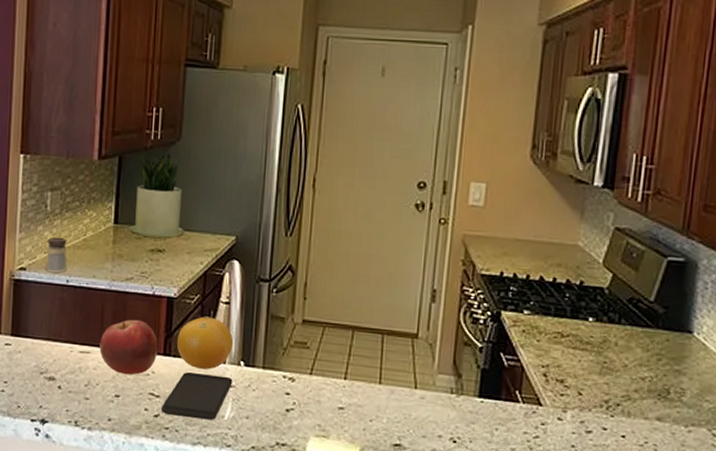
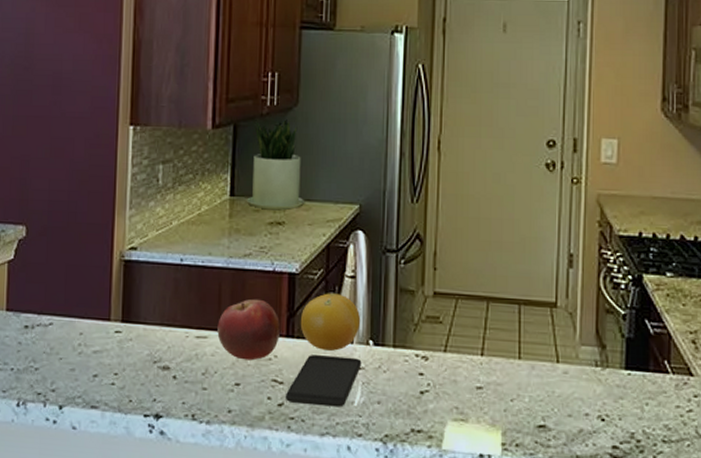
salt shaker: present [44,237,67,274] -> none [156,213,181,252]

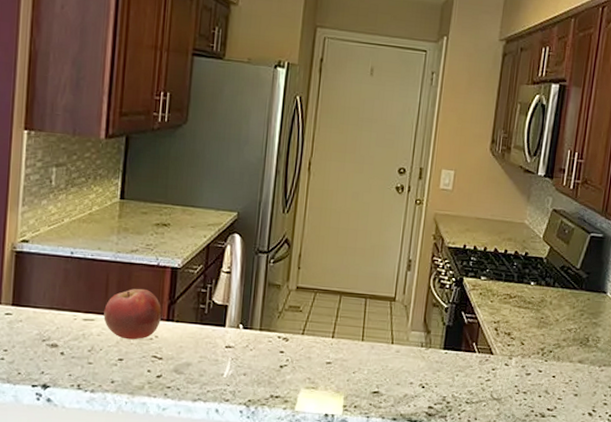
planter: present [247,120,305,210] -> none [136,133,190,214]
mobile phone: present [285,355,362,407] -> none [163,336,232,378]
fruit: present [300,293,361,351] -> none [179,285,233,333]

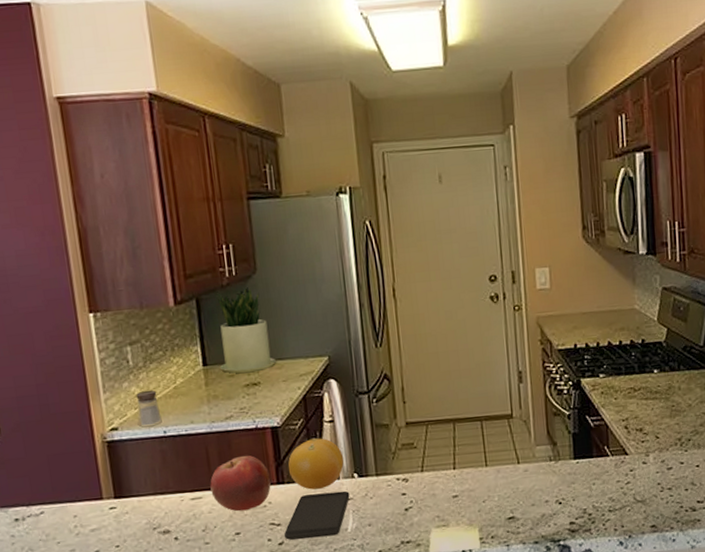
salt shaker: none [48,211,72,246] -> present [136,390,162,428]
planter: none [136,133,190,214] -> present [216,288,277,374]
mobile phone: none [163,336,232,378] -> present [283,491,350,540]
fruit: none [179,285,233,333] -> present [288,438,344,490]

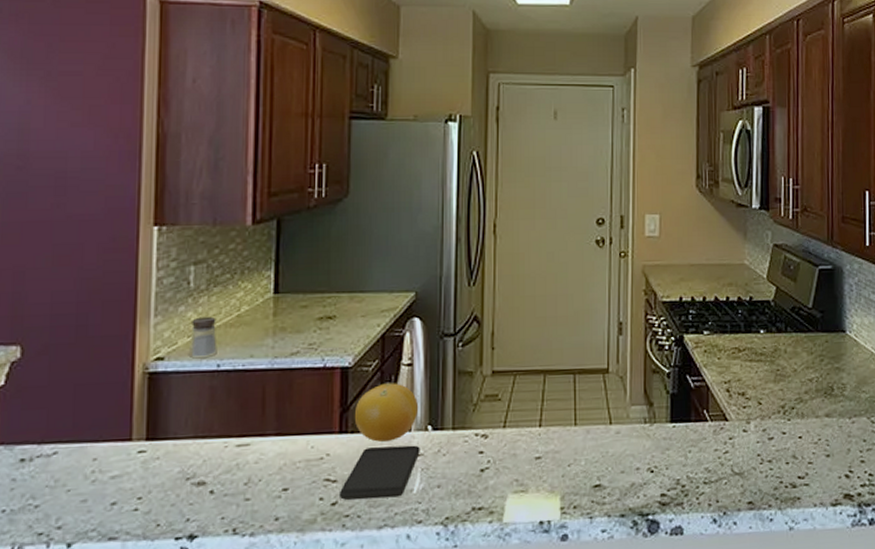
fruit: present [210,455,272,512] -> none [261,397,333,463]
planter: present [216,288,277,374] -> none [293,212,358,305]

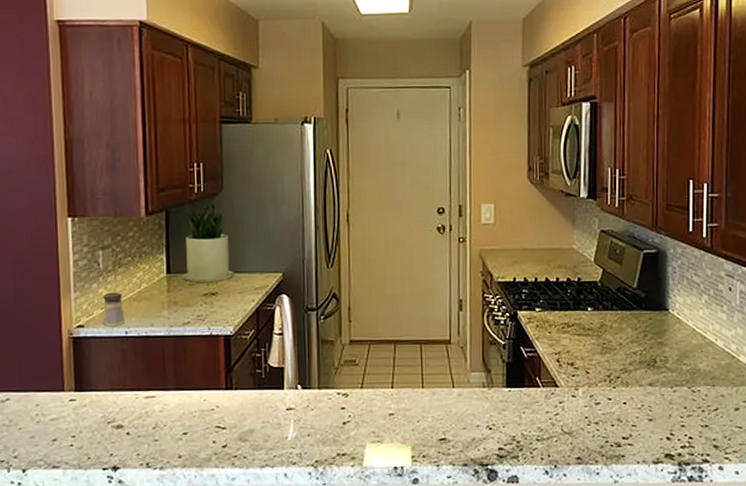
planter: none [293,212,358,305] -> present [182,205,235,283]
mobile phone: present [338,445,420,500] -> none [228,401,292,444]
fruit: present [354,383,419,442] -> none [237,349,290,397]

